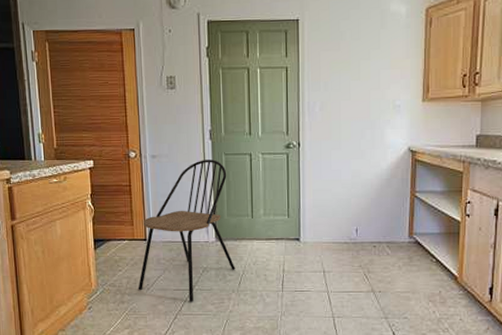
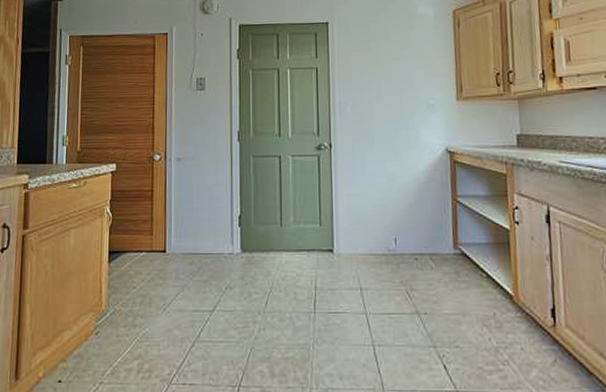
dining chair: present [138,160,235,302] -> none [152,162,262,326]

